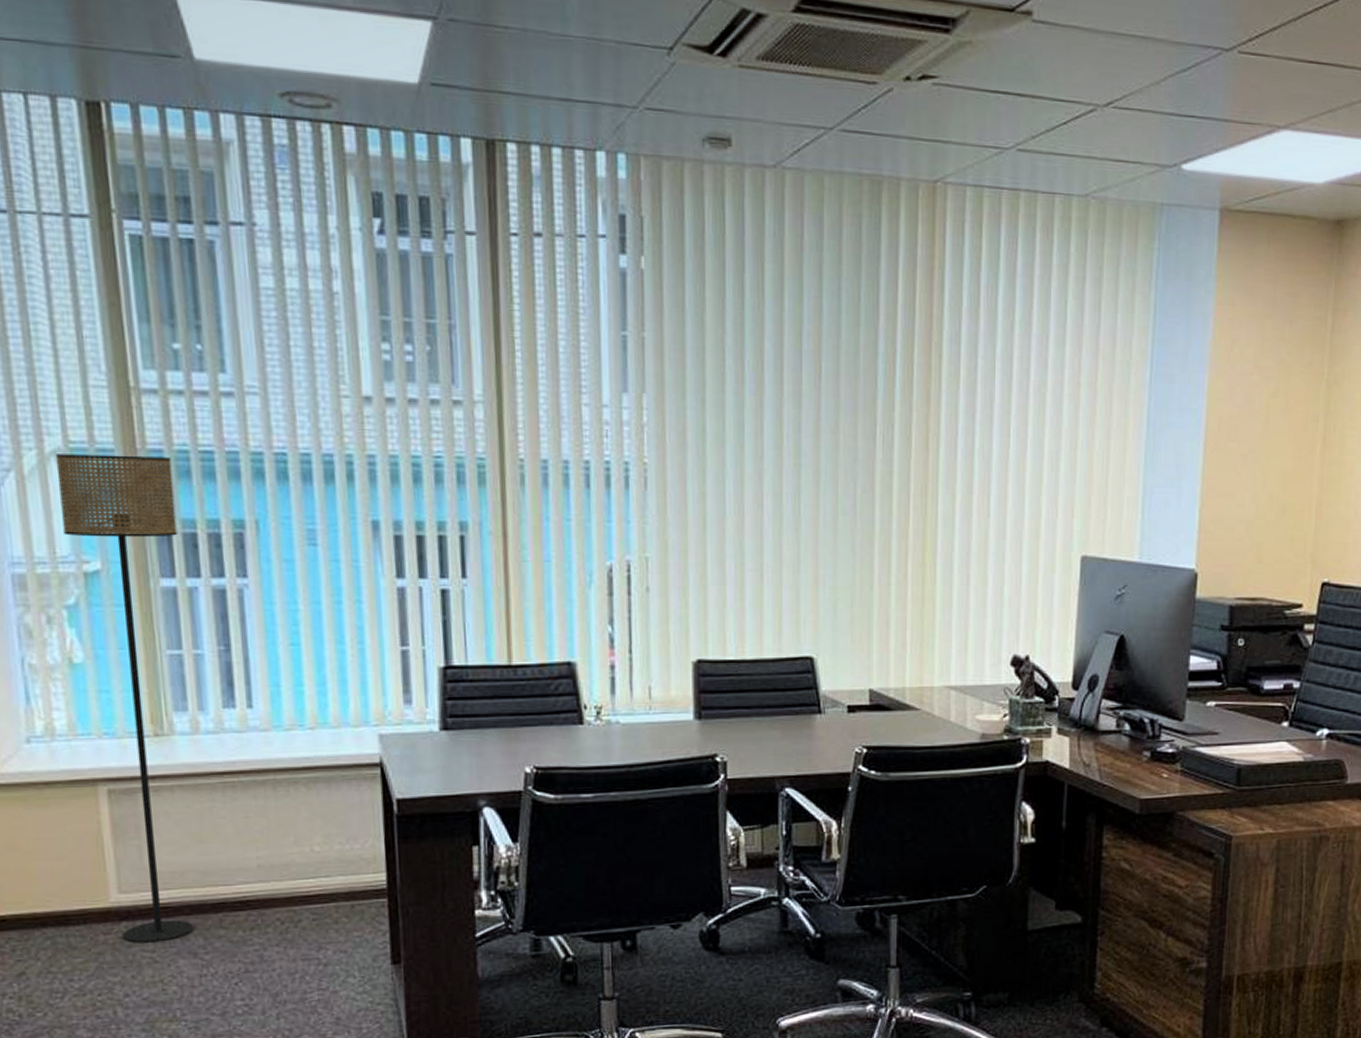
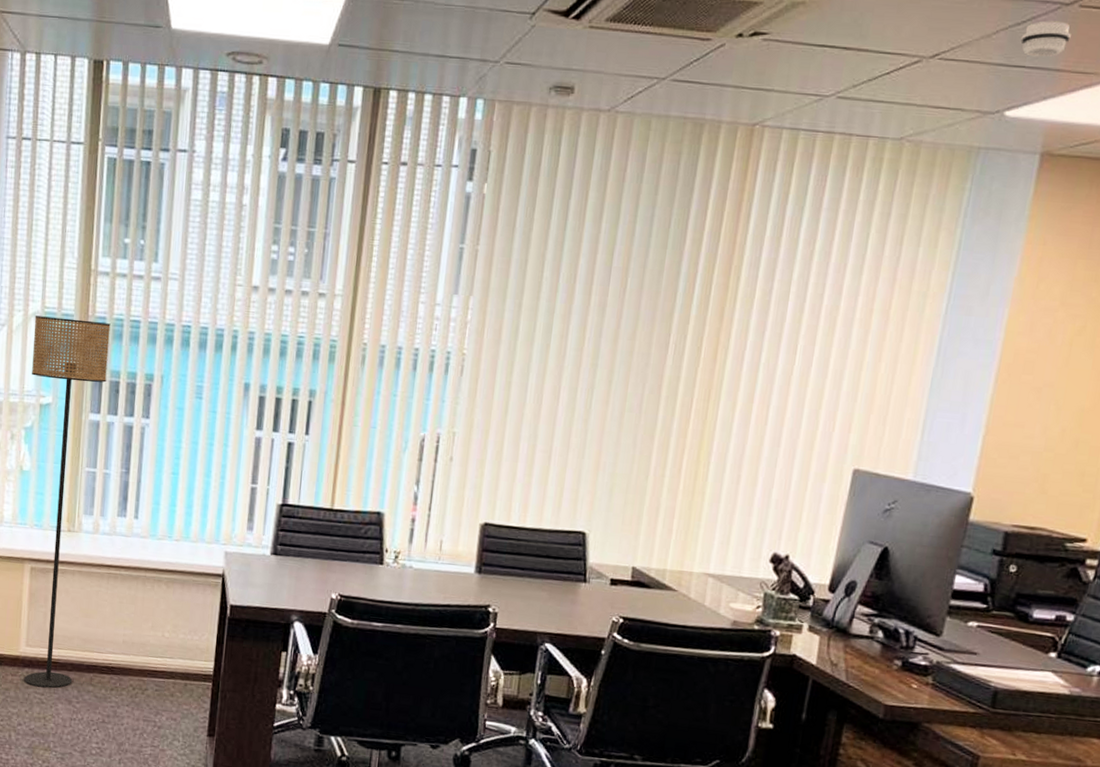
smoke detector: none [1188,67,1234,107] -> present [1020,21,1071,58]

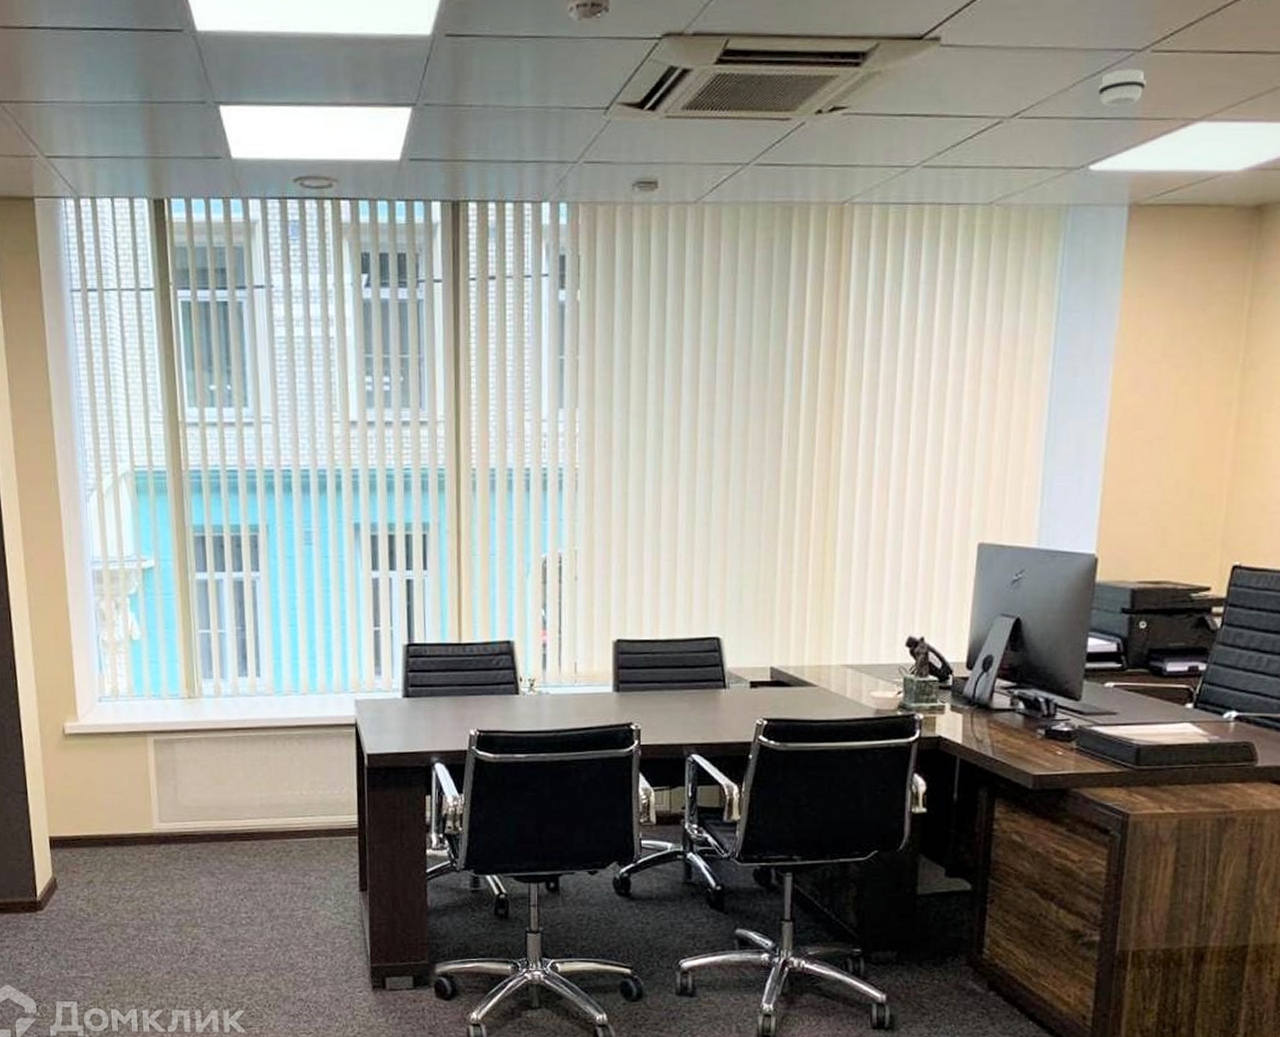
floor lamp: present [24,315,111,689] -> none [125,475,212,863]

